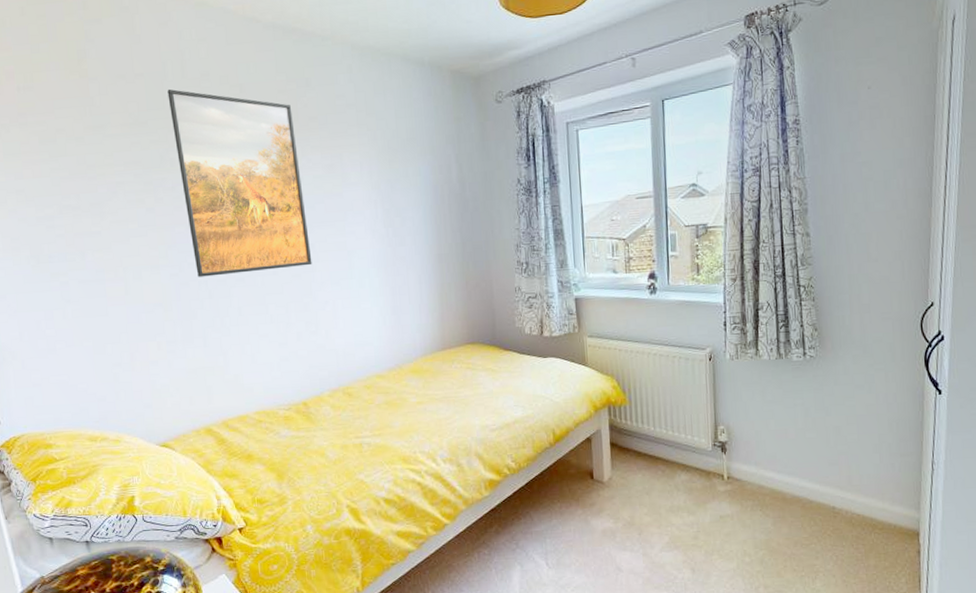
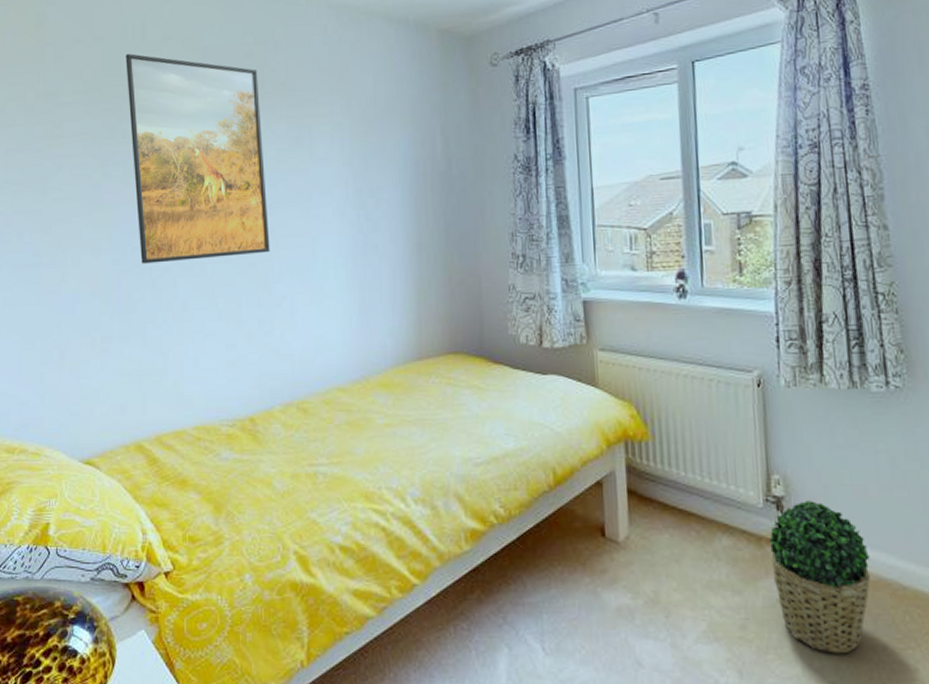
potted plant: none [716,443,787,551] -> present [769,501,870,654]

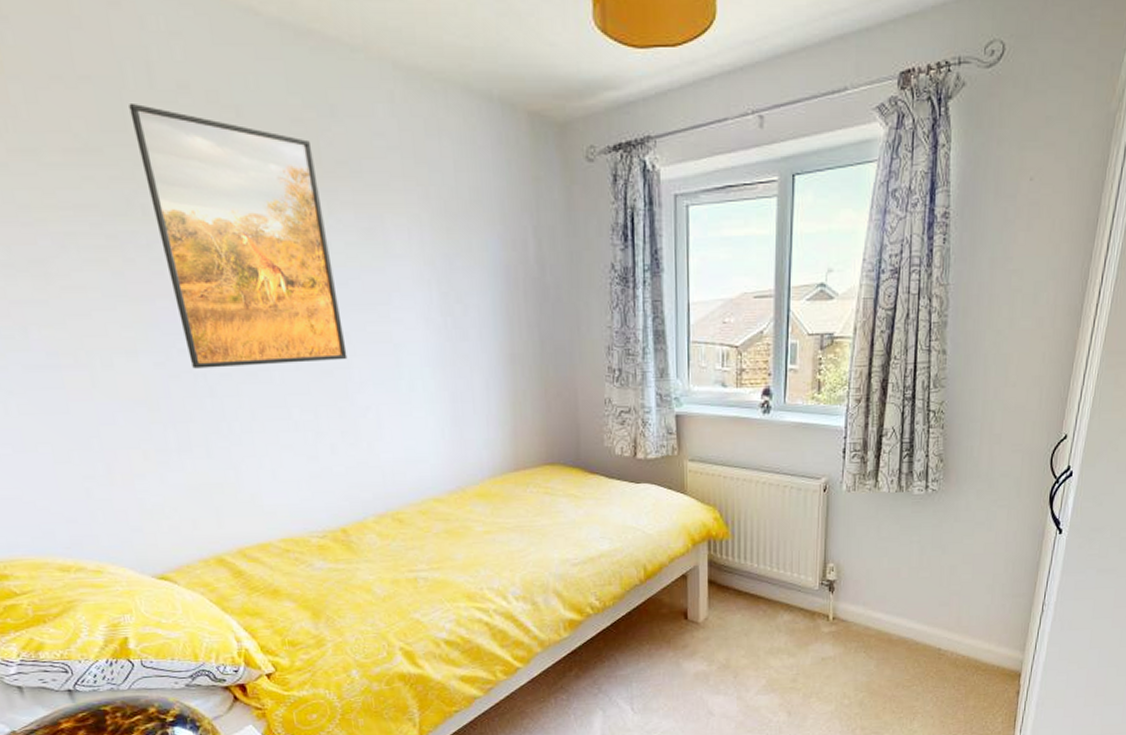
potted plant: present [769,501,870,654] -> none [820,582,895,694]

